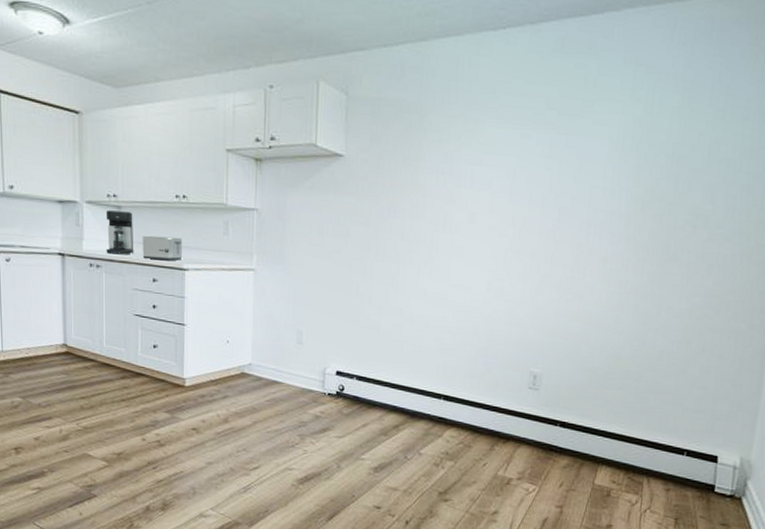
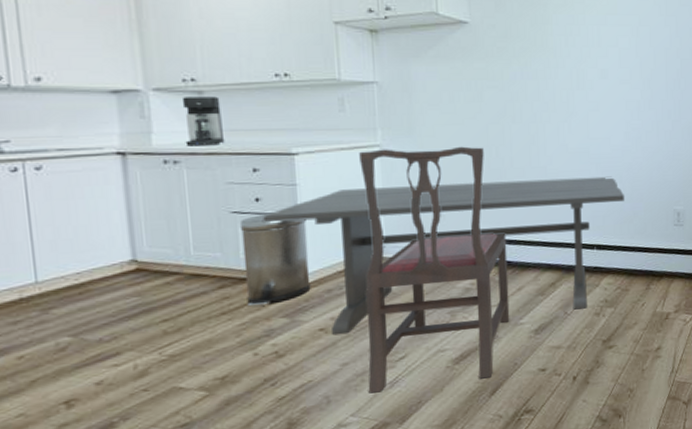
pedal bin: none [141,319,190,400] -> present [241,213,311,307]
toaster: present [142,235,183,261] -> none [234,119,290,148]
dining table: none [156,306,480,457] -> present [261,176,625,336]
dining chair: none [226,273,358,504] -> present [359,146,510,394]

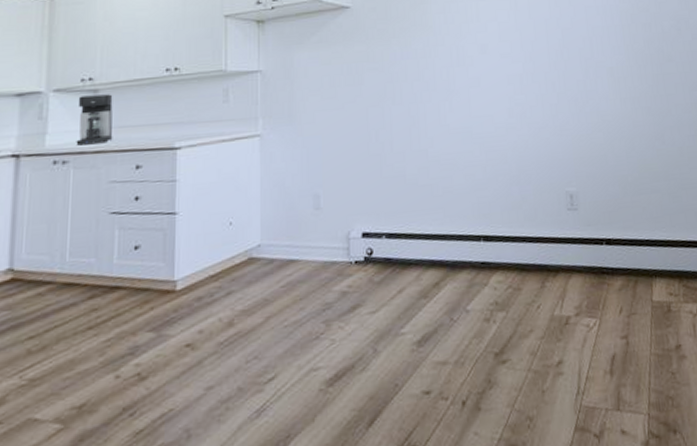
pedal bin: present [241,213,311,307] -> none [115,212,182,320]
dining table: present [261,176,625,336] -> none [139,157,512,352]
dining chair: present [359,146,510,394] -> none [232,131,390,426]

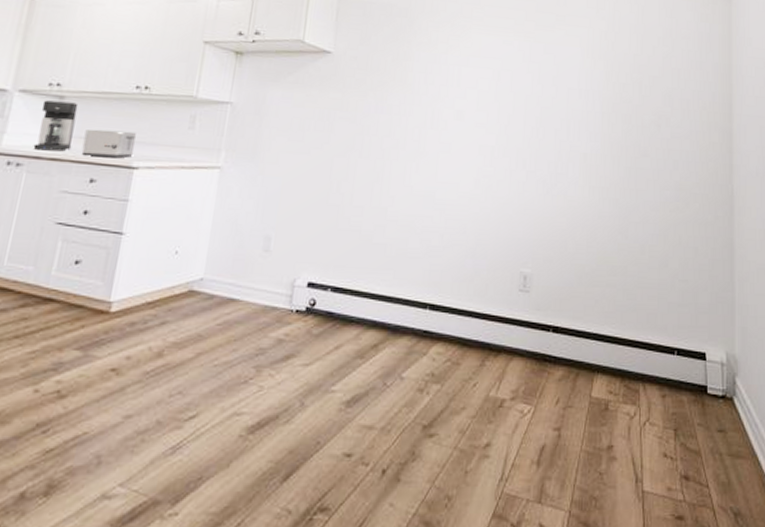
toaster: none [123,113,174,145] -> present [81,129,136,159]

